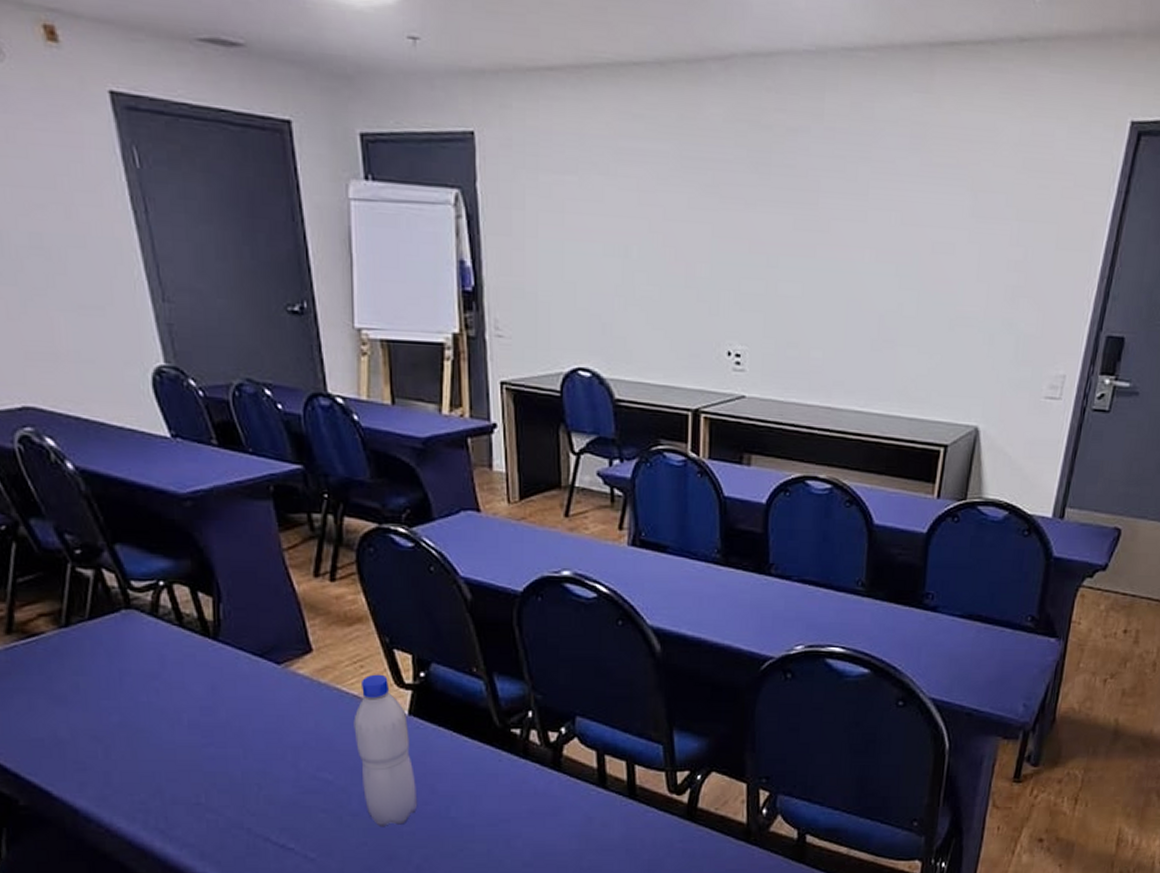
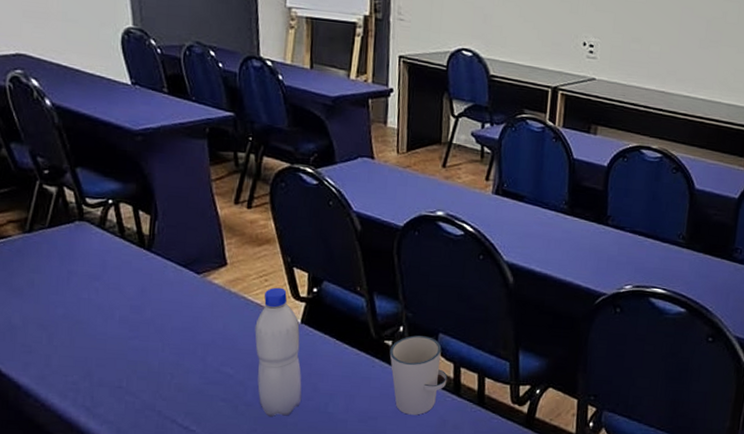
cup: none [518,721,590,814] -> present [389,335,448,415]

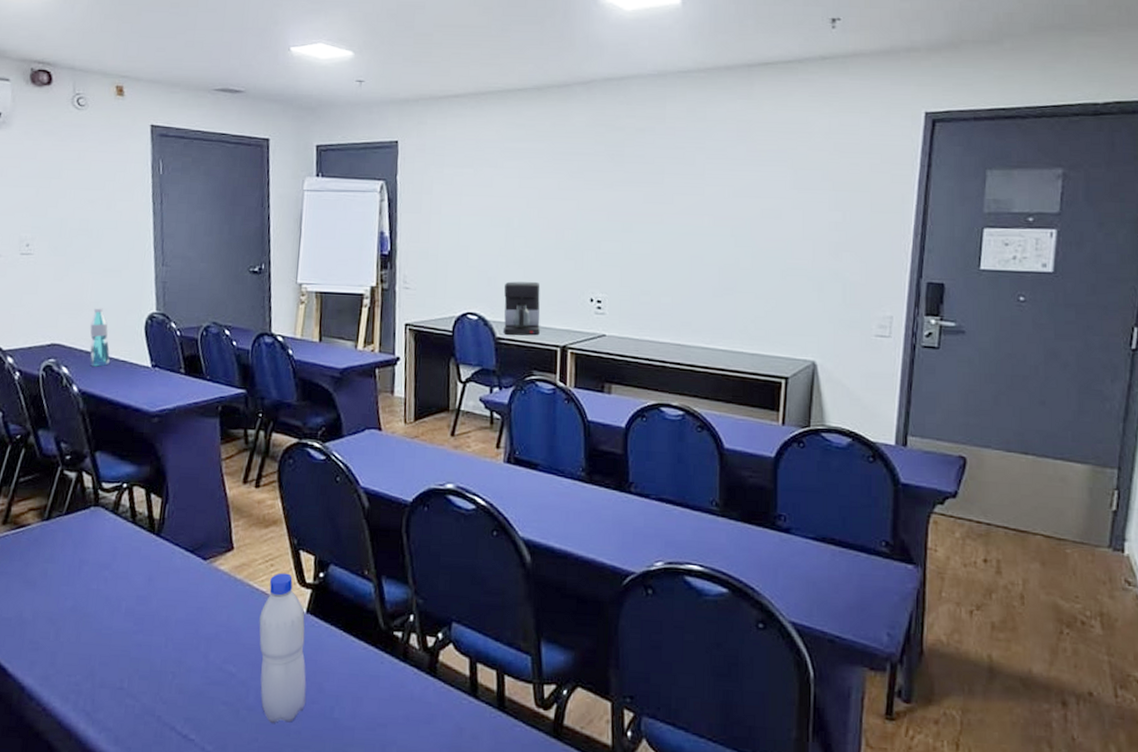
water bottle: none [59,18,85,82] -> present [89,308,111,367]
cup: present [389,335,448,415] -> none [399,625,463,722]
coffee maker: none [497,20,536,75] -> present [504,281,540,336]

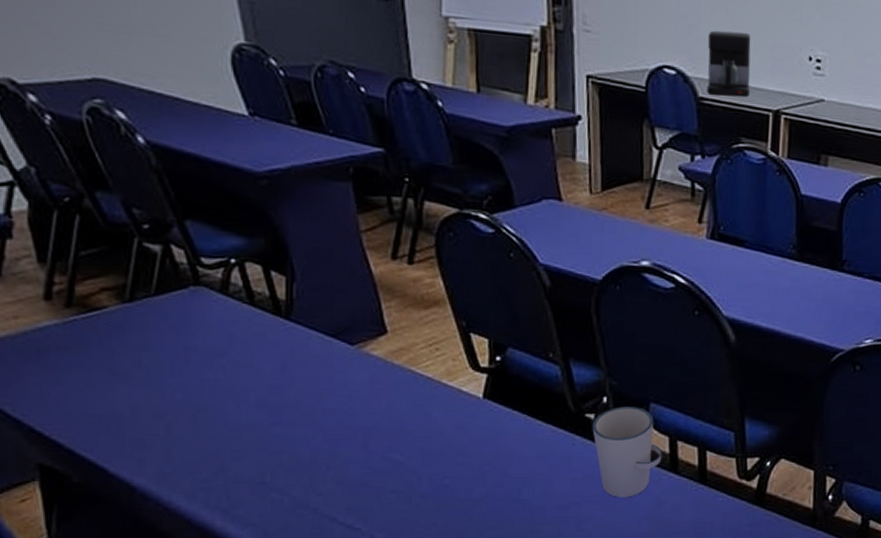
water bottle: present [89,308,111,367] -> none [148,32,188,113]
water bottle: present [259,572,307,724] -> none [427,357,490,509]
cup: none [399,625,463,722] -> present [592,406,662,498]

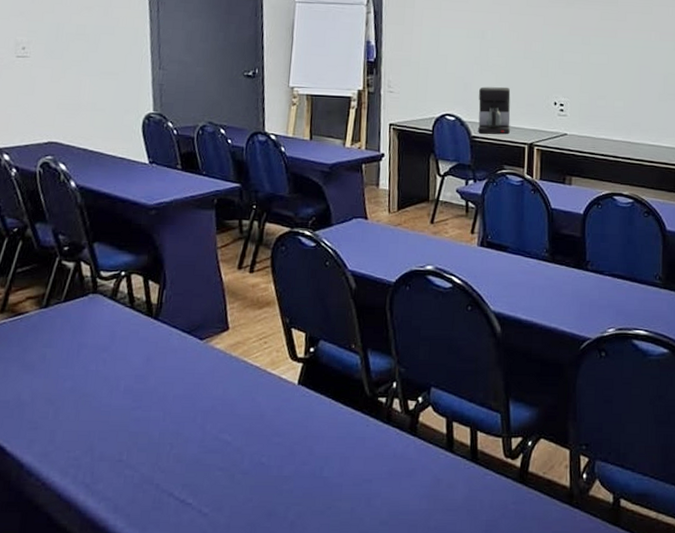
cup: present [592,406,662,498] -> none [383,391,441,475]

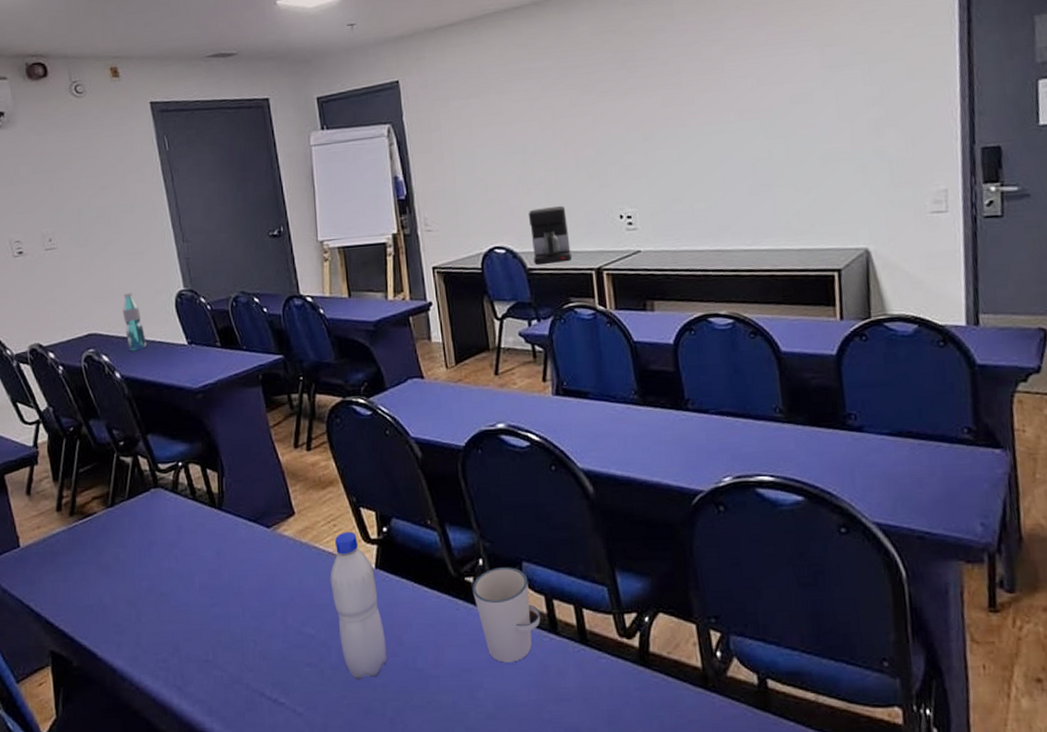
water bottle: none [87,108,108,164] -> present [122,292,148,352]
water bottle: none [253,349,298,485] -> present [330,531,388,680]
cup: none [383,391,441,475] -> present [472,567,541,663]

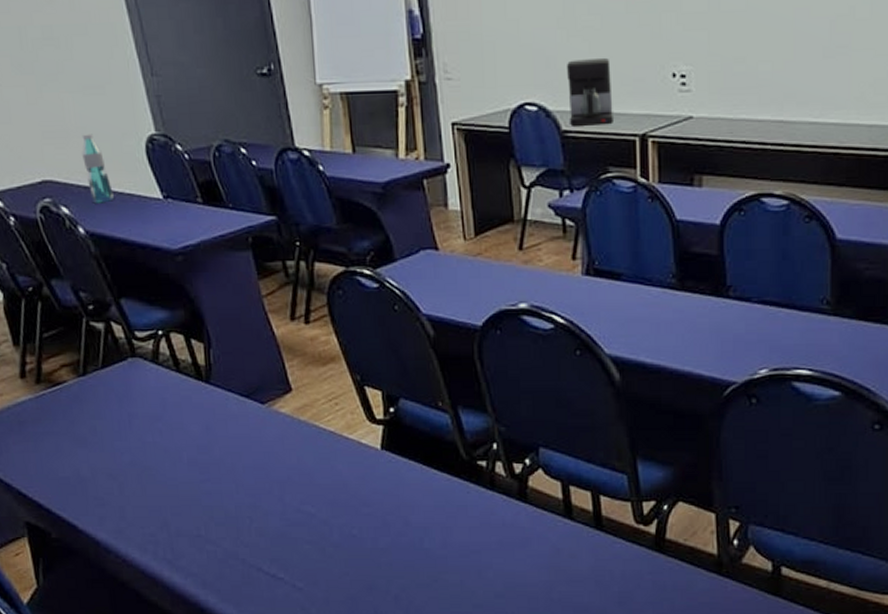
water bottle: present [330,531,388,680] -> none [331,411,394,558]
cup: present [472,567,541,663] -> none [484,452,556,545]

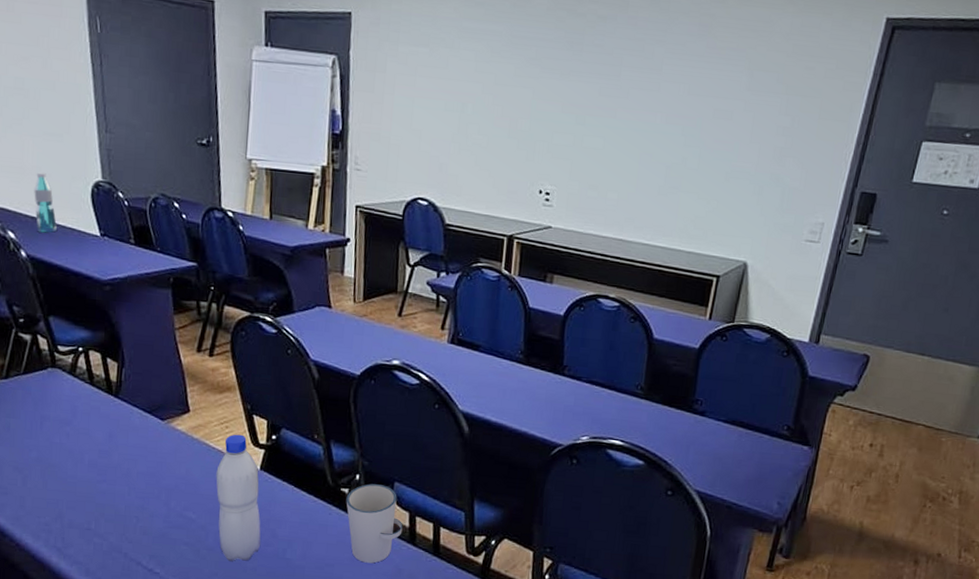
water bottle: none [331,411,394,558] -> present [216,434,262,562]
cup: none [484,452,556,545] -> present [346,483,403,564]
coffee maker: present [567,59,613,126] -> none [453,168,491,224]

